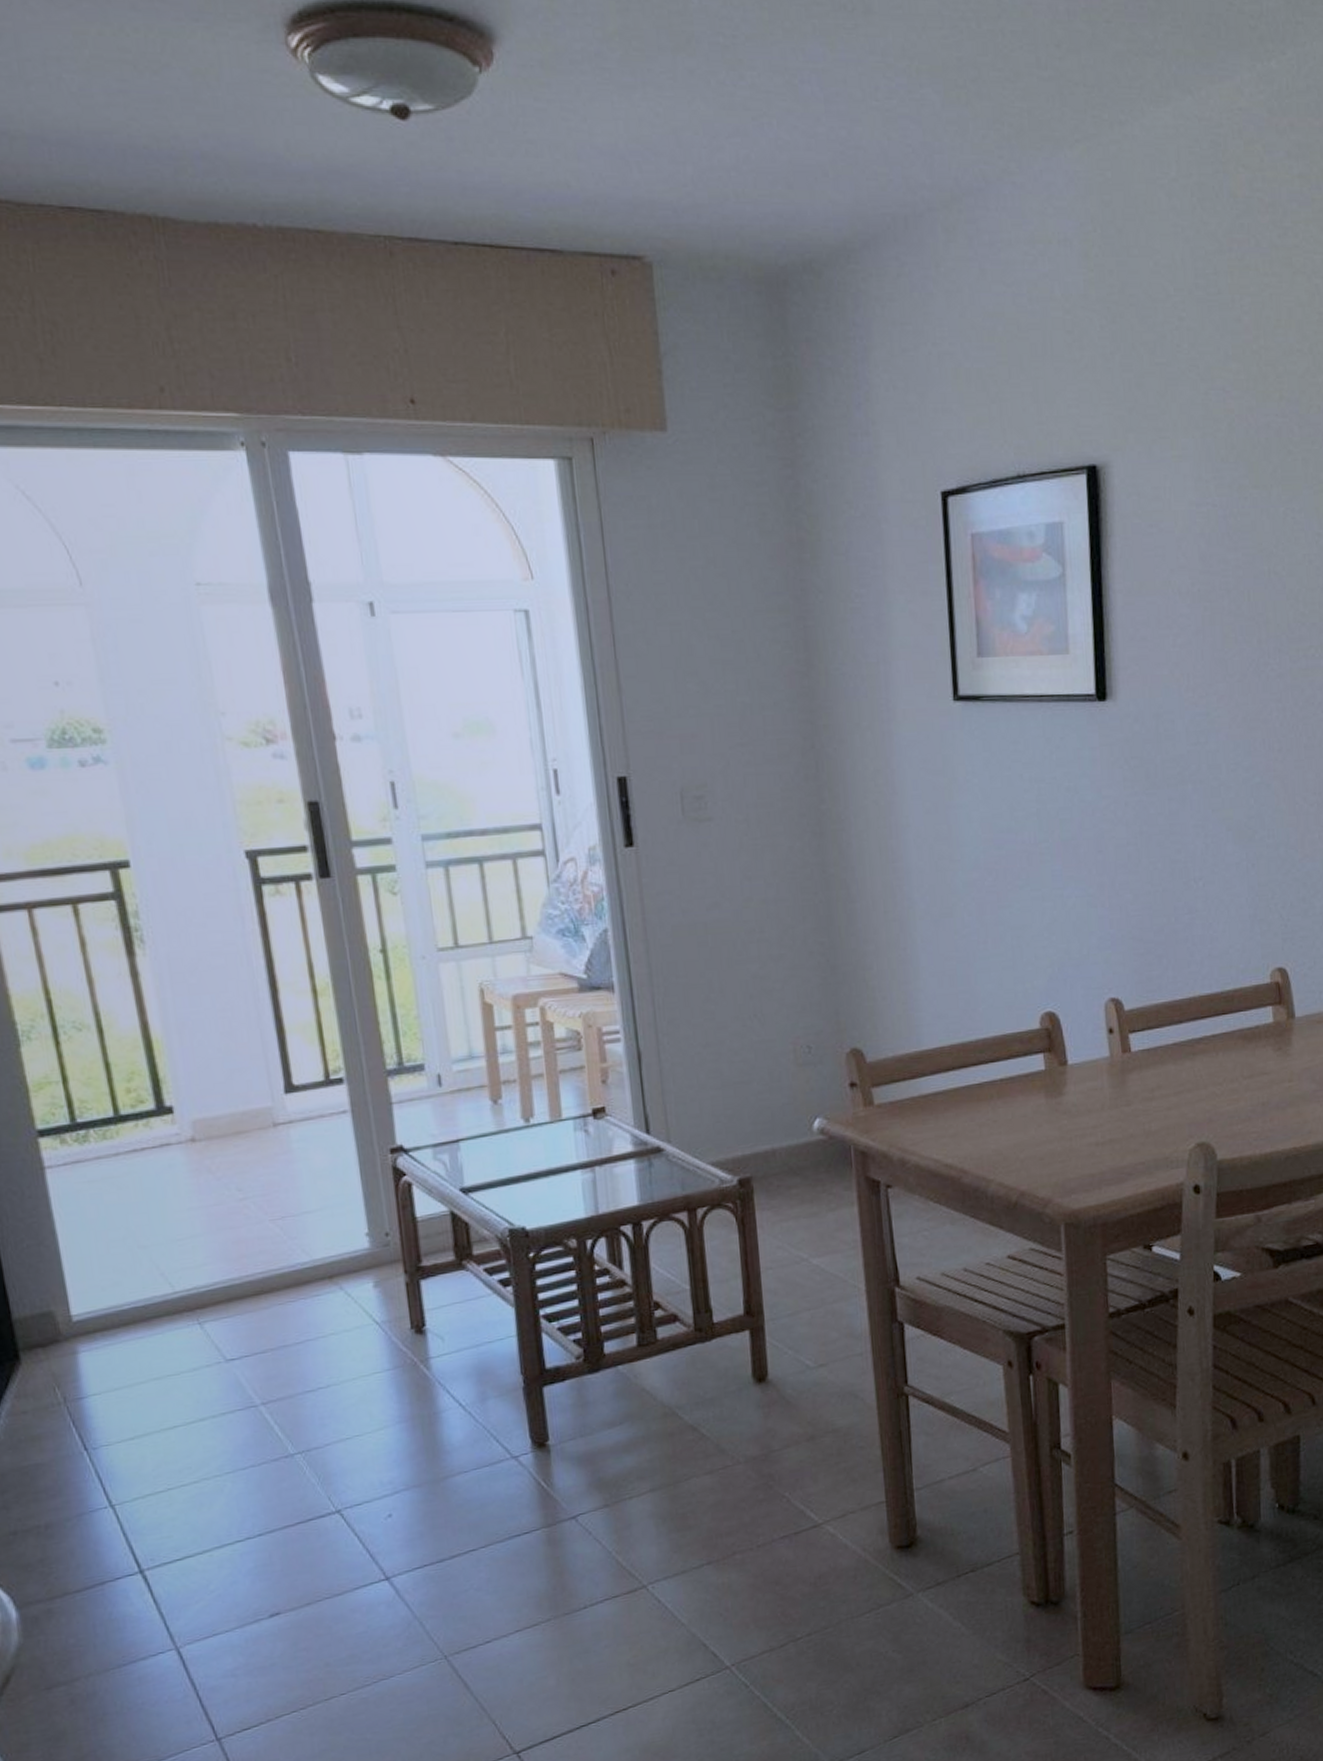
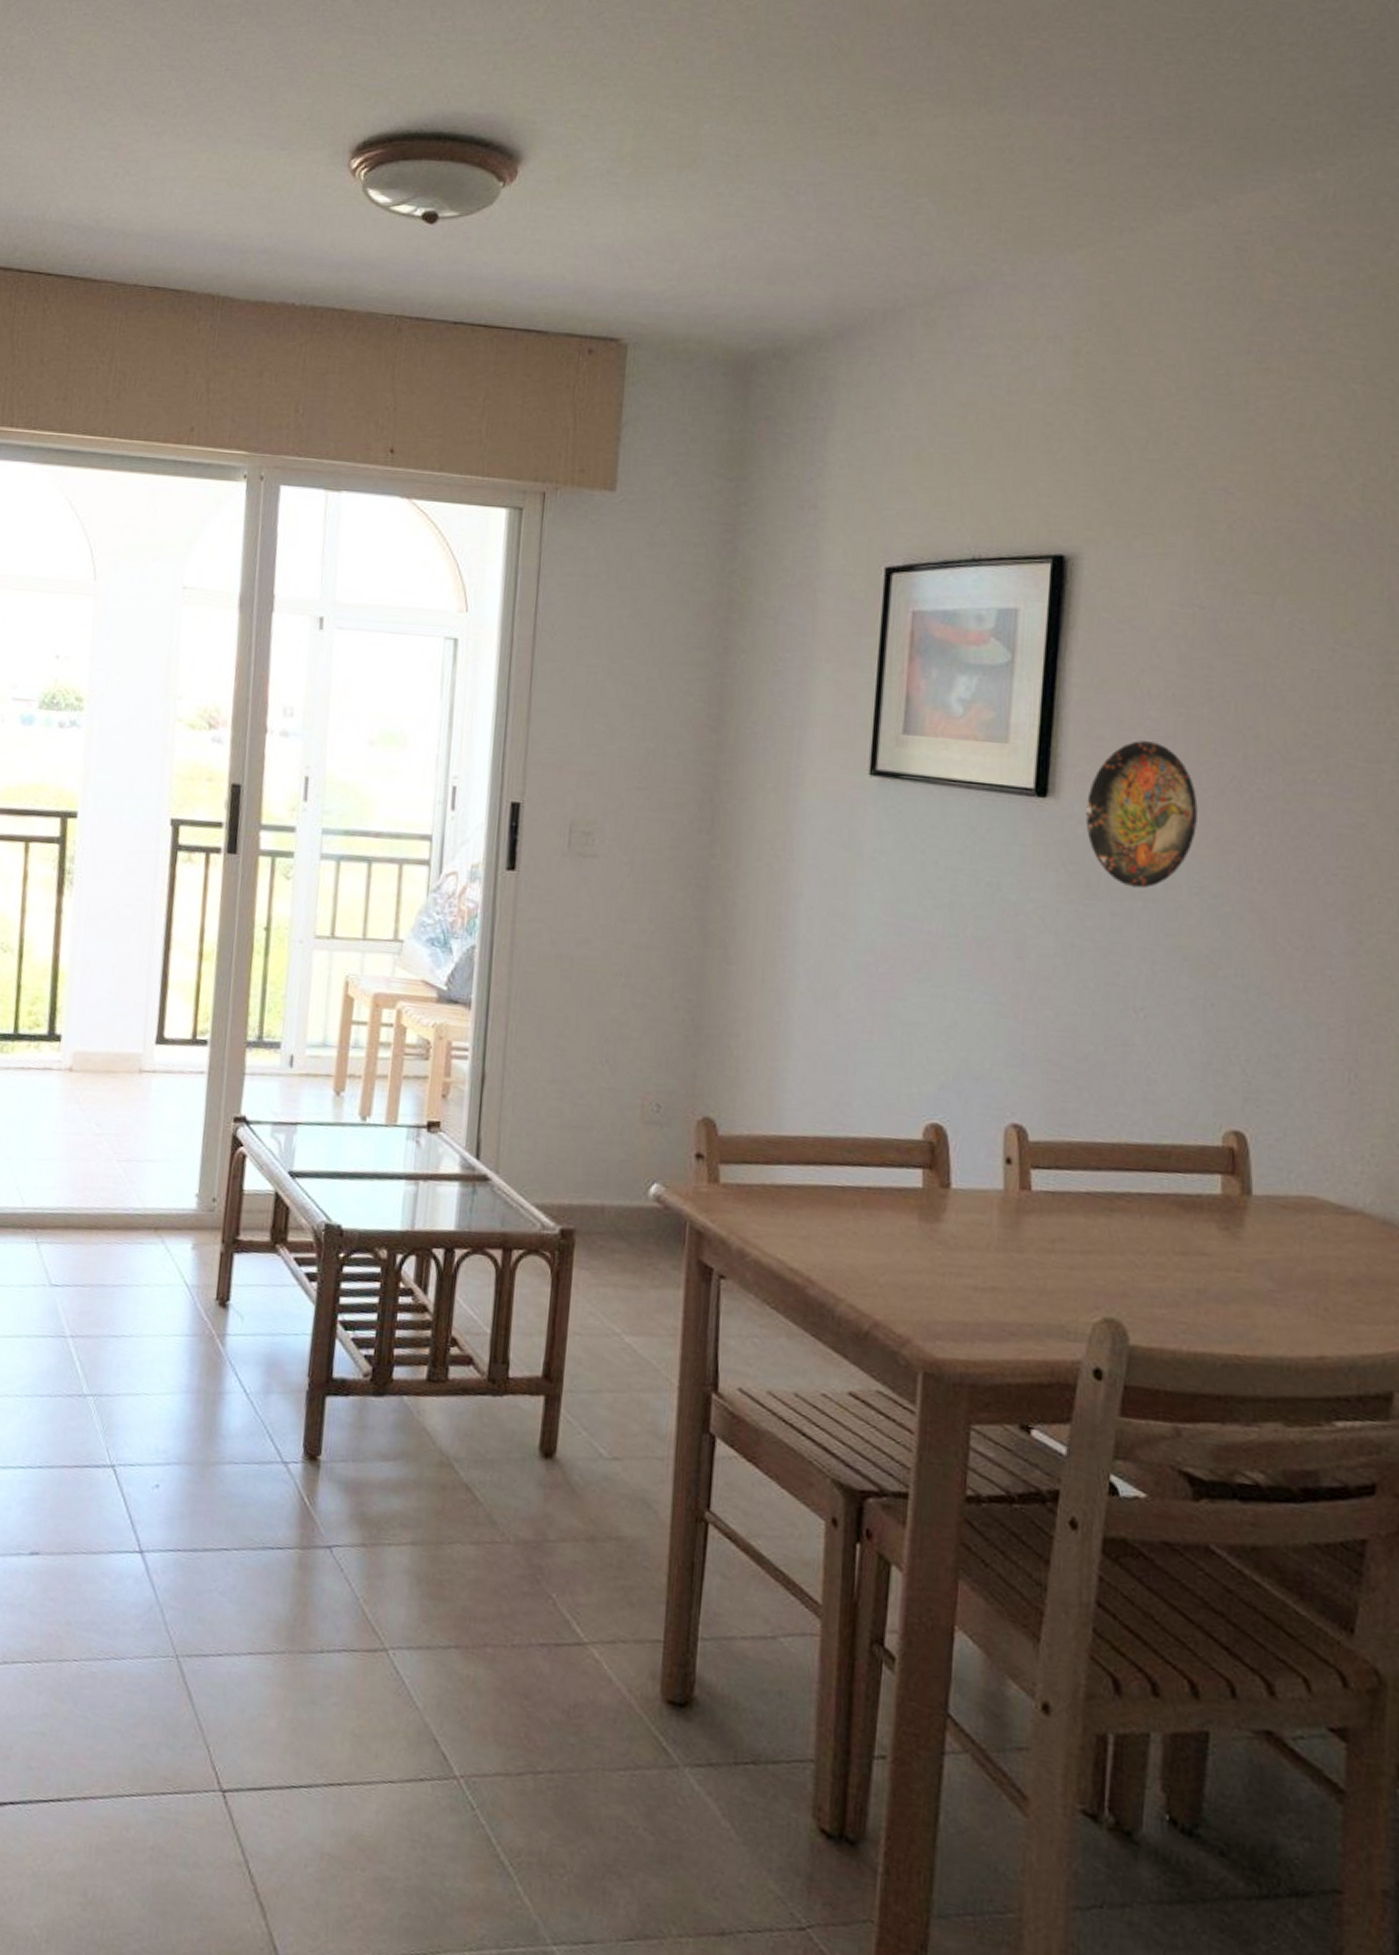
decorative plate: none [1139,637,1228,773] -> present [1085,740,1198,889]

